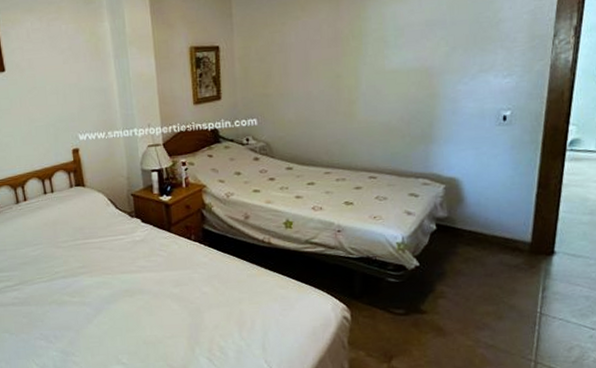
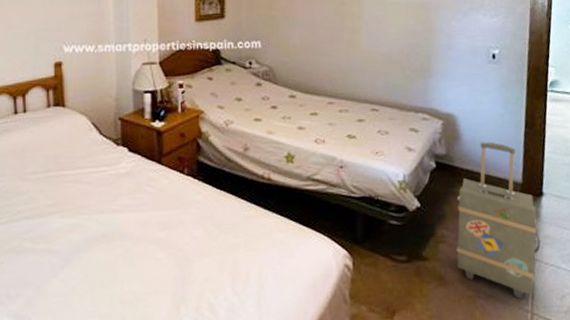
suitcase: none [456,203,549,350] -> present [456,141,541,300]

